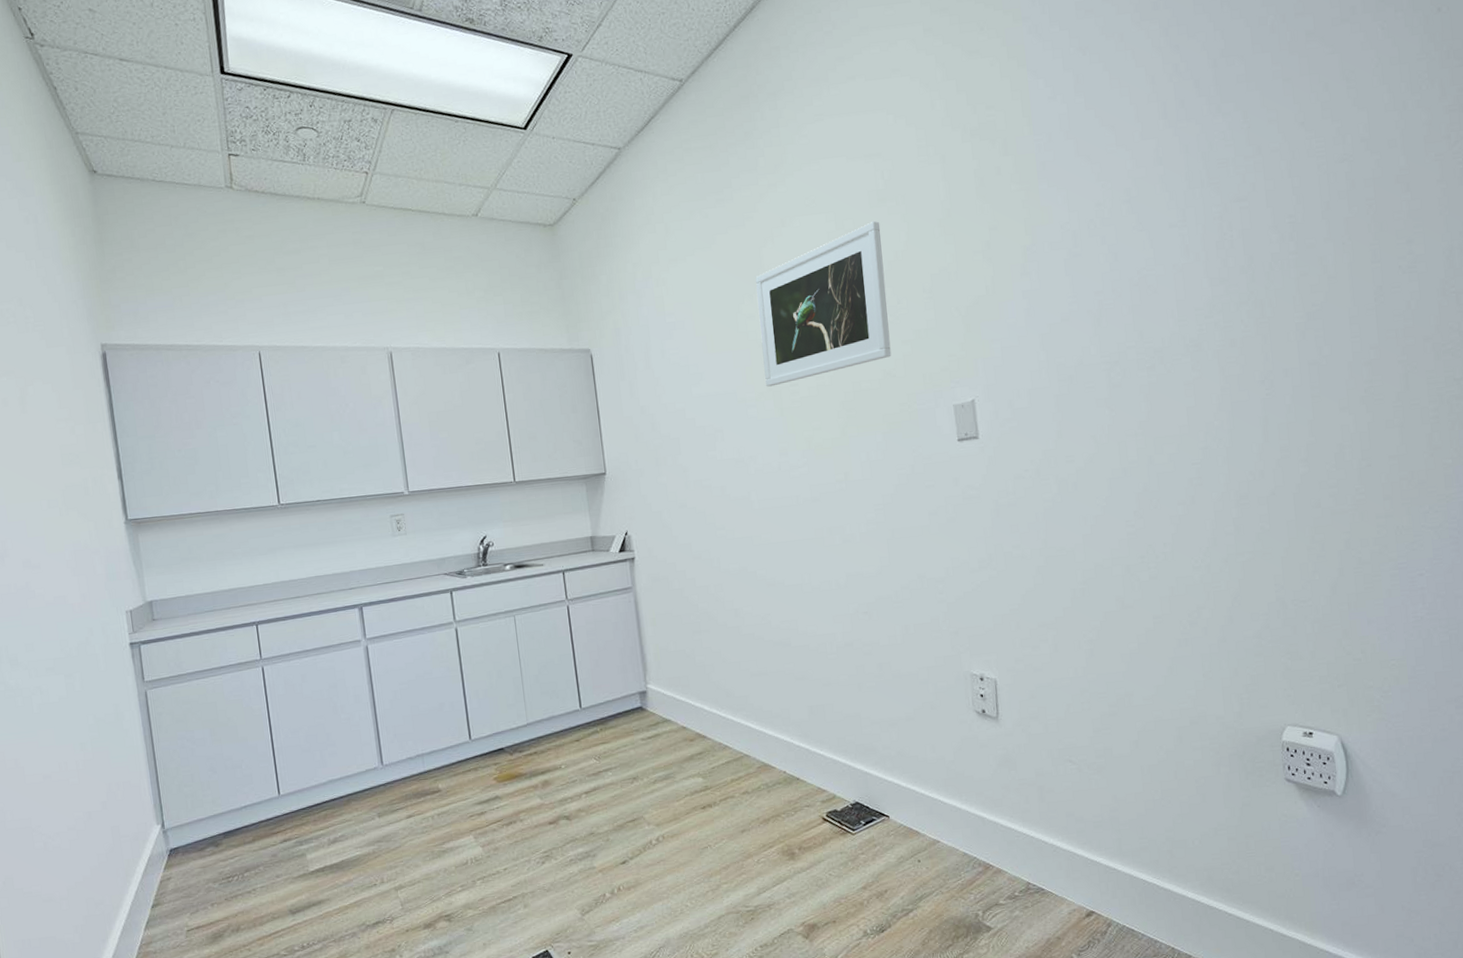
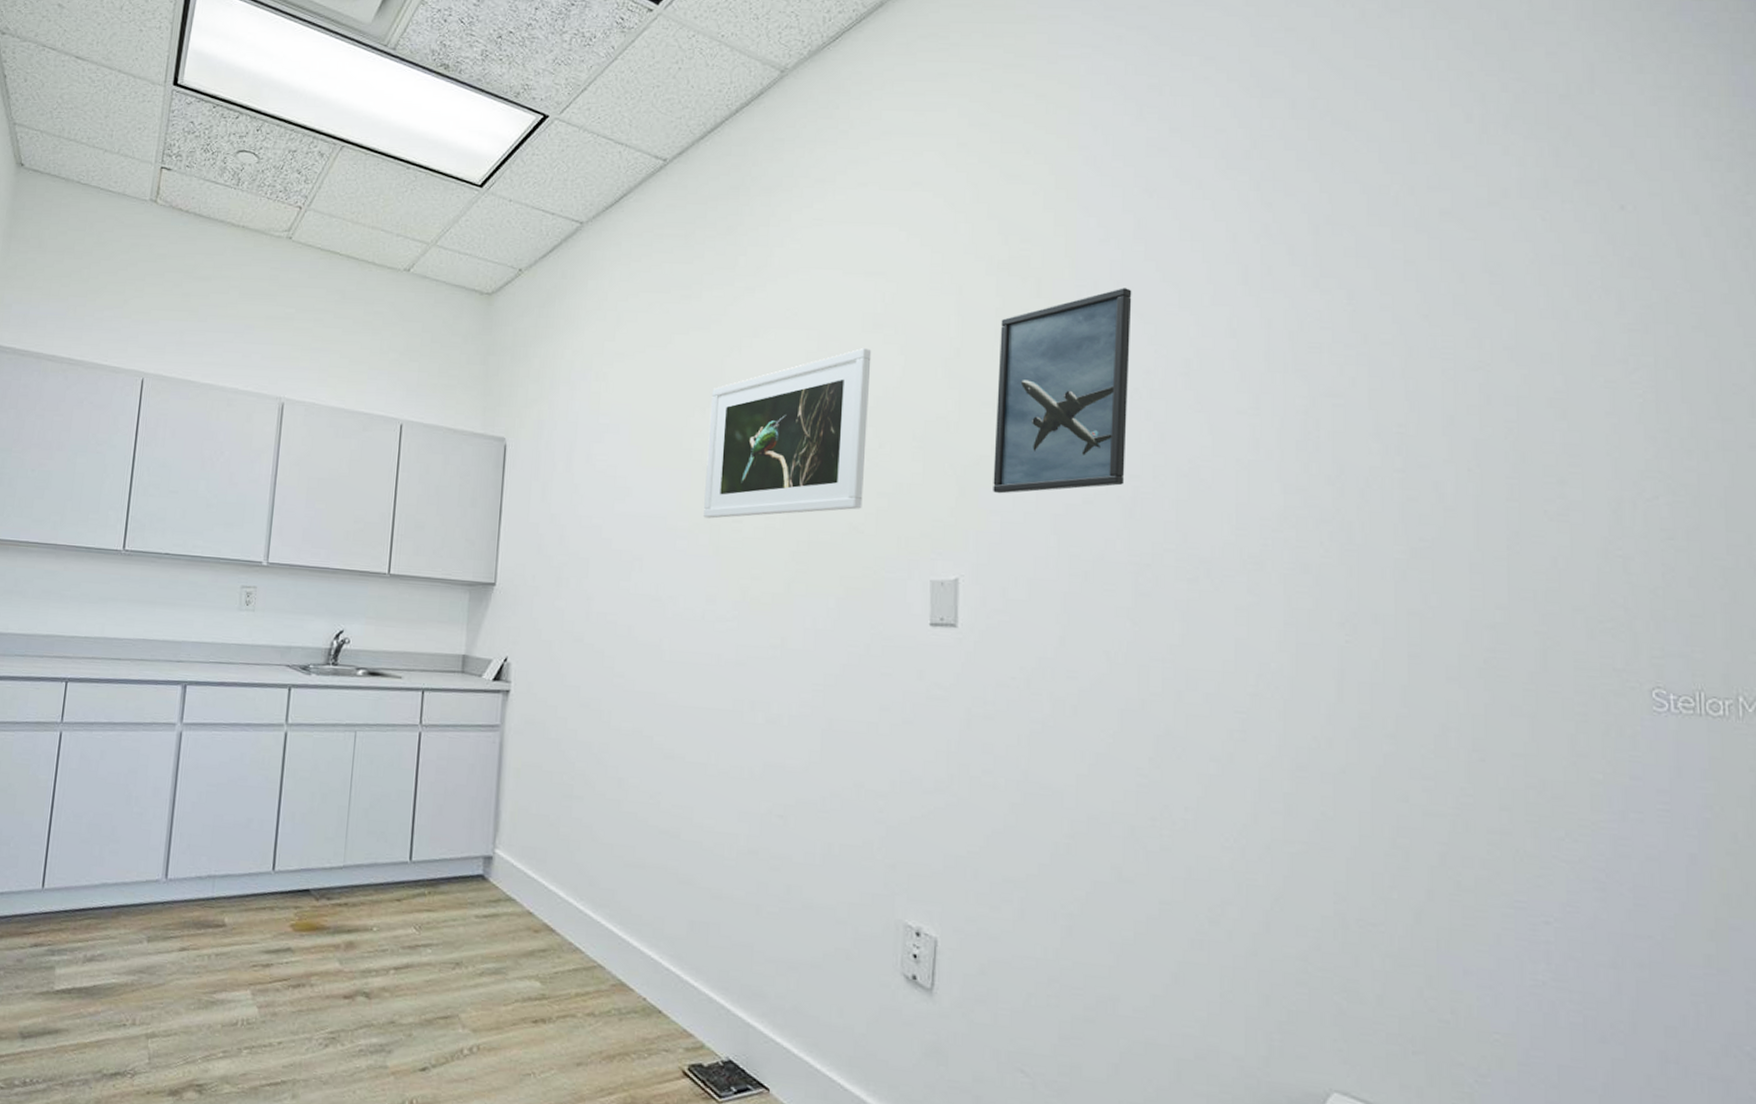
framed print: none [979,136,1091,325] -> present [993,288,1132,494]

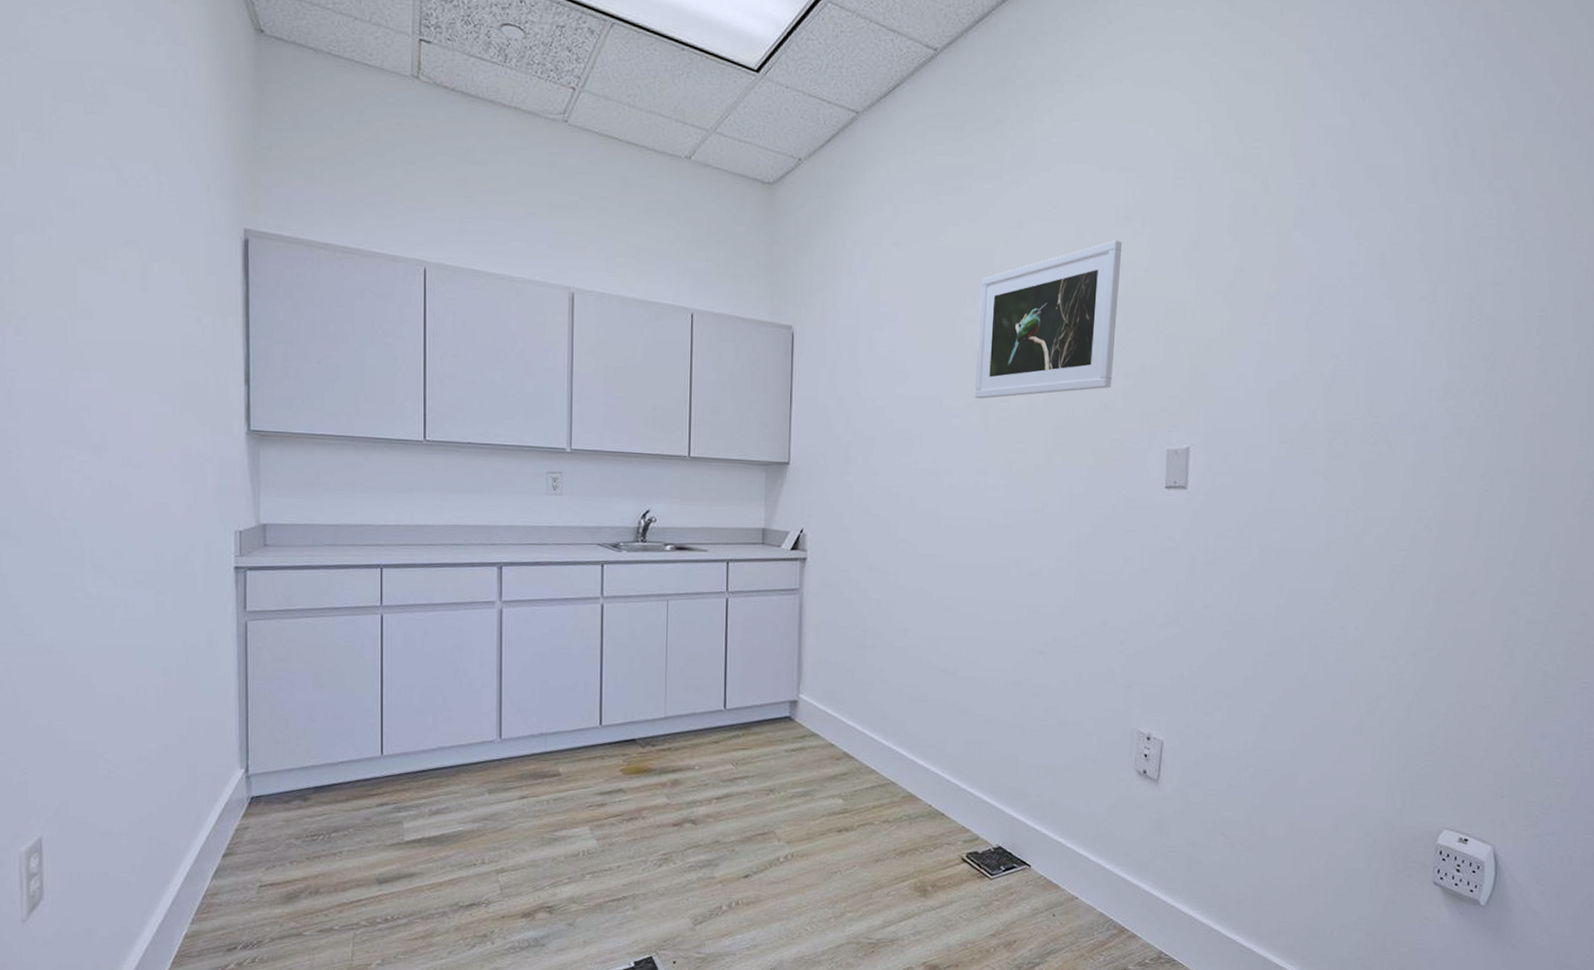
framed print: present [993,288,1132,494] -> none [1220,186,1343,373]

